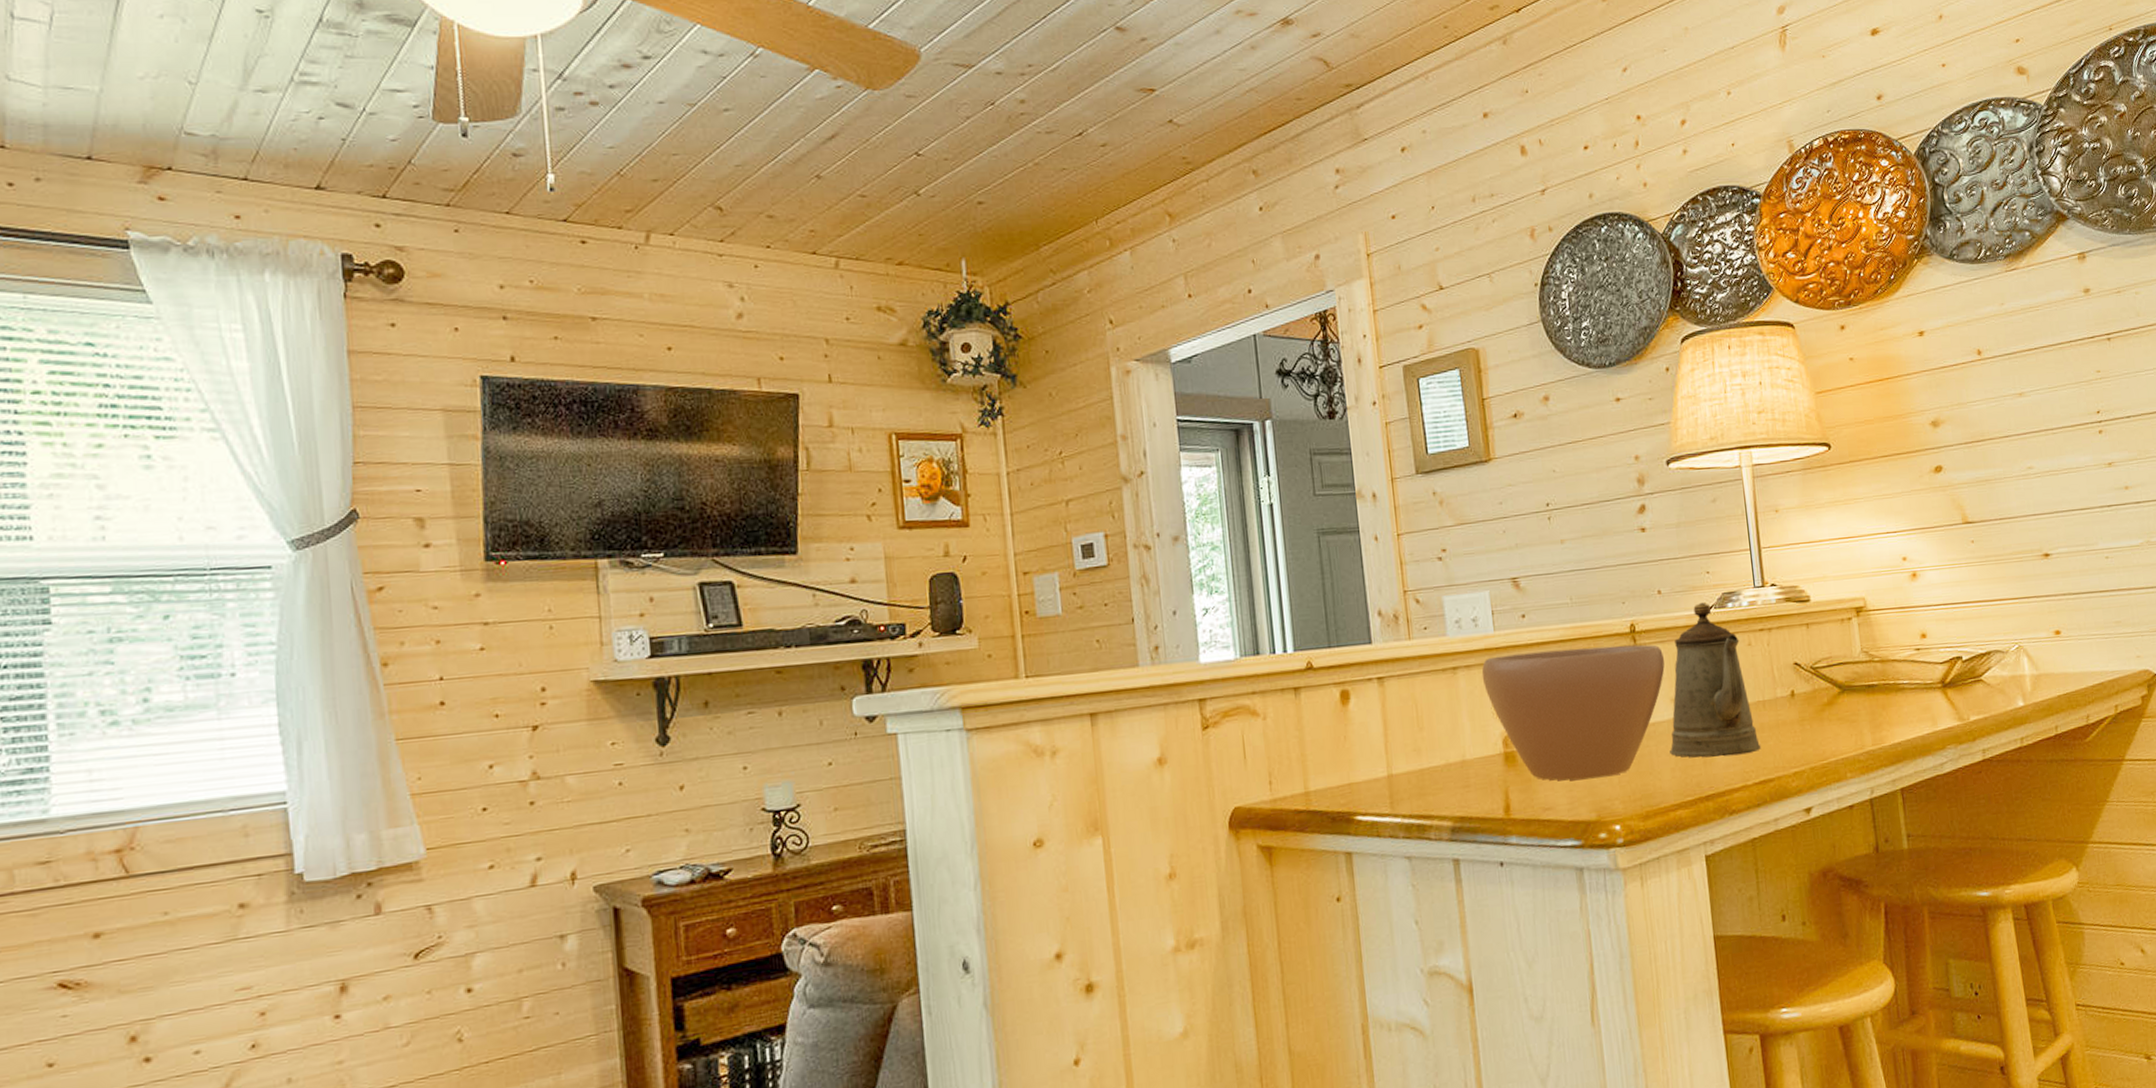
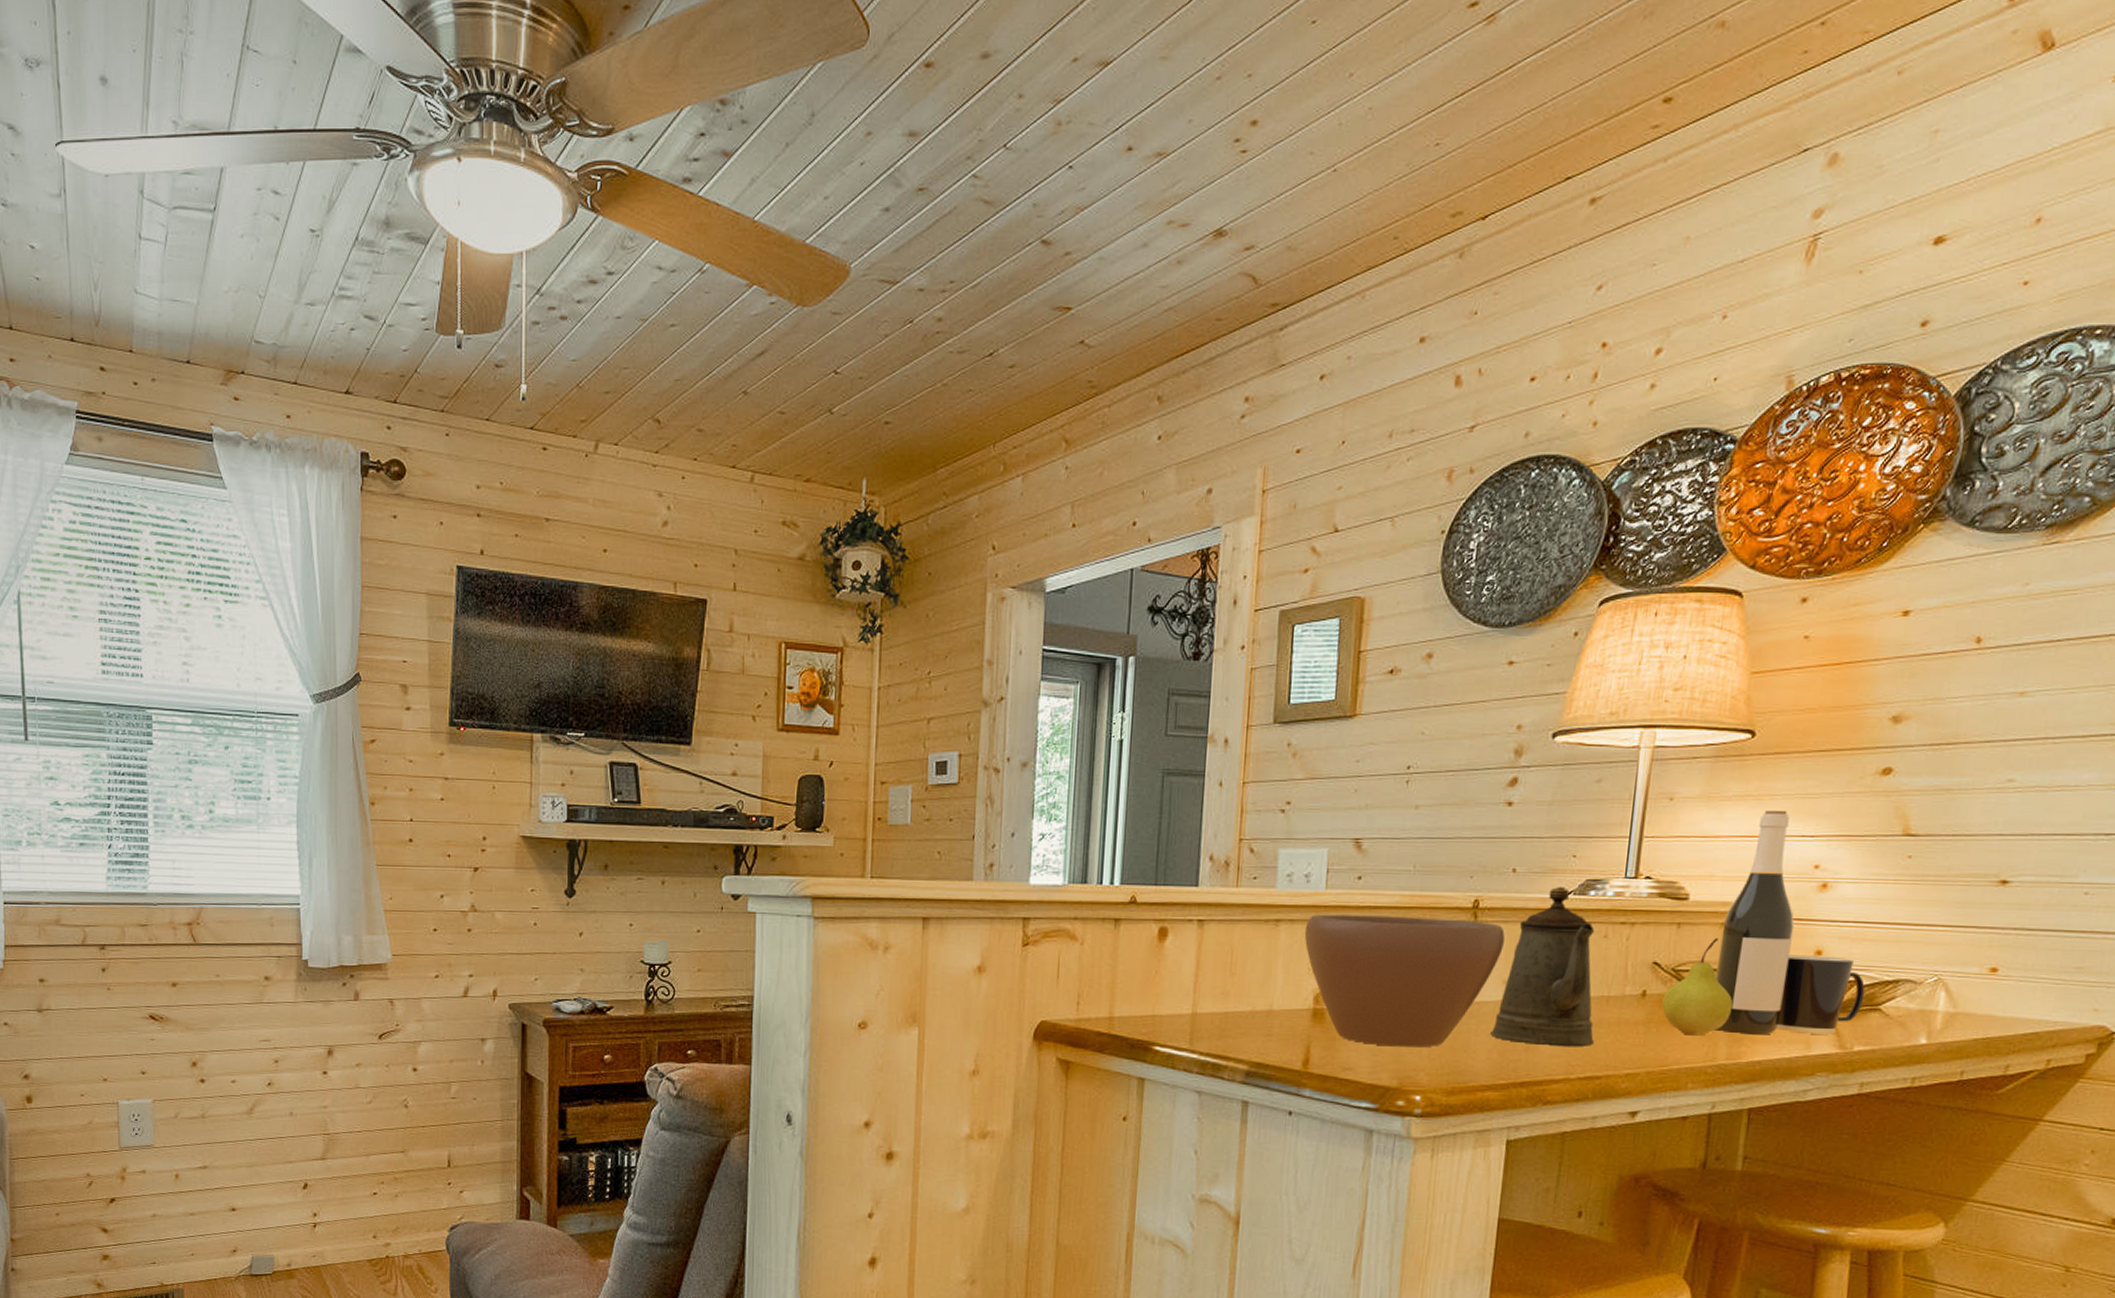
fruit: none [1809,633,1868,728] -> present [1662,938,1733,1036]
wine bottle: none [1842,511,1907,720] -> present [1715,810,1795,1035]
mug: none [1900,637,1968,712] -> present [1776,955,1866,1035]

